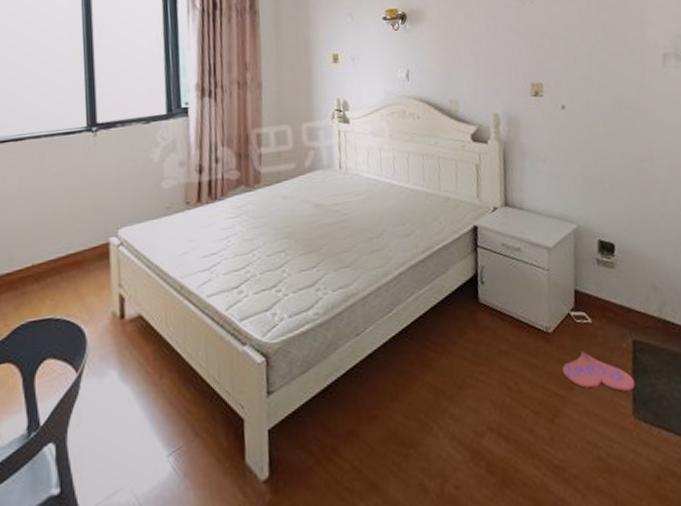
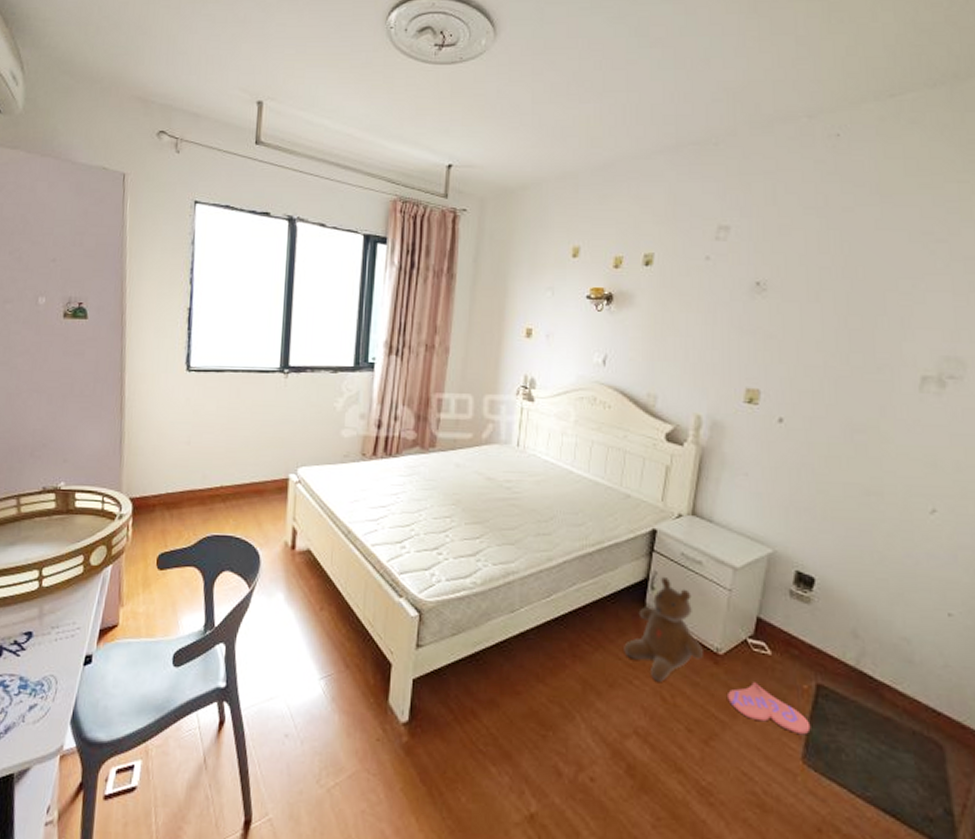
stuffed bear: none [466,270,536,373] -> present [624,577,703,682]

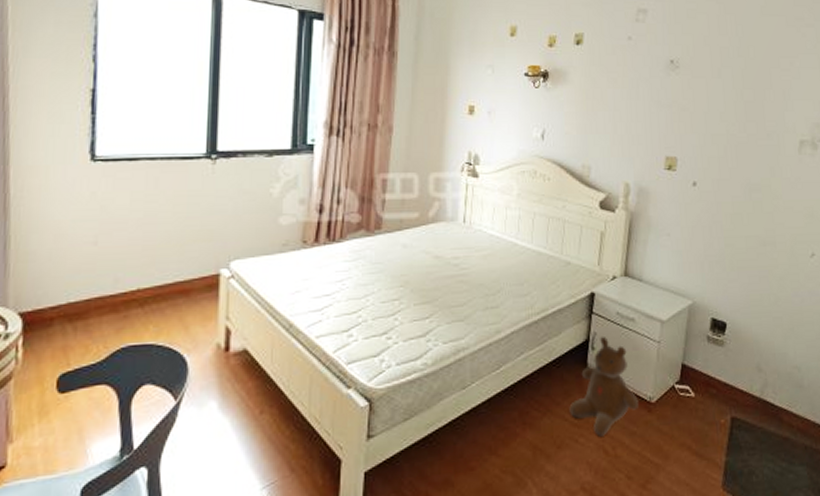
slippers: present [726,682,811,735] -> none [659,423,728,466]

